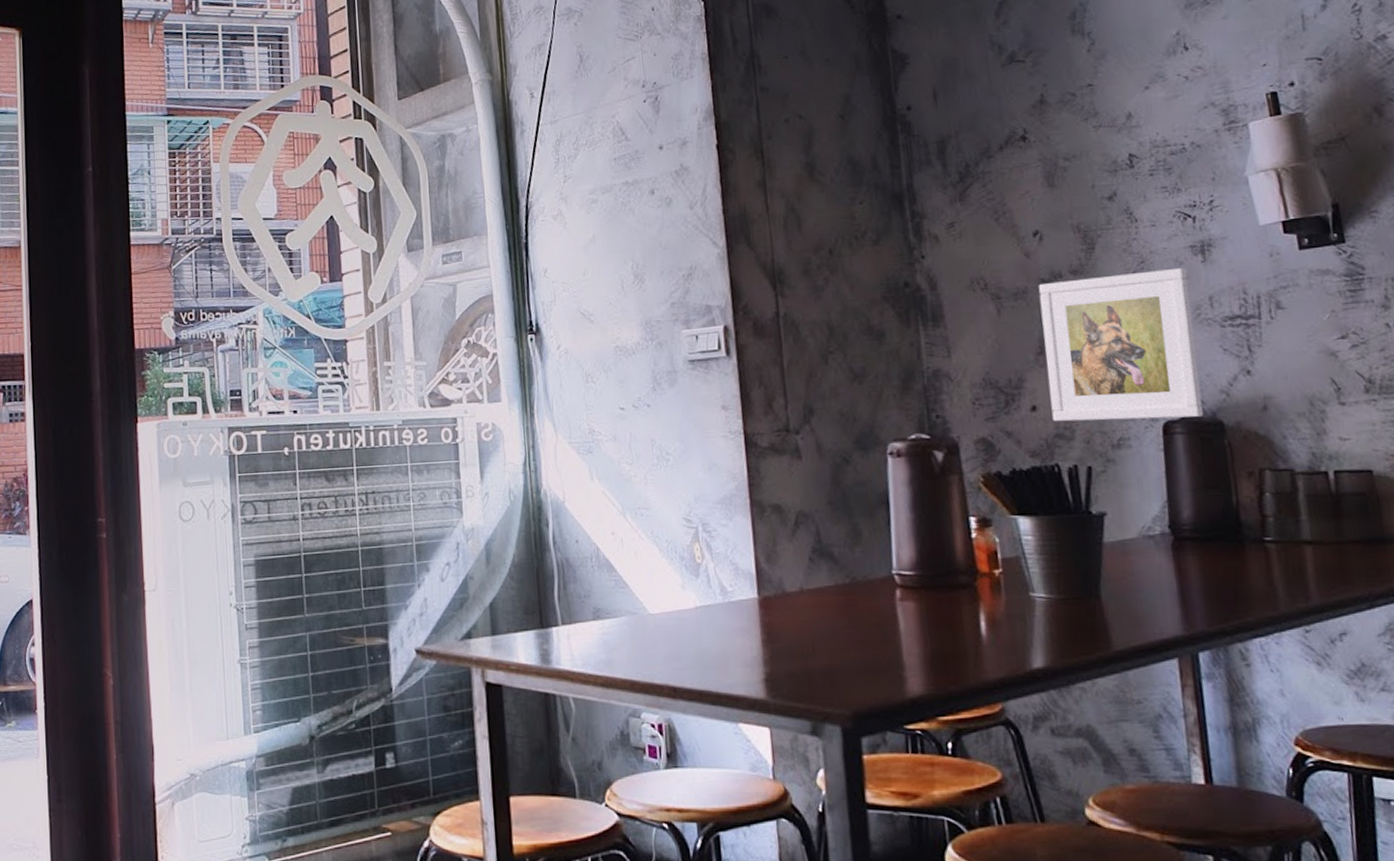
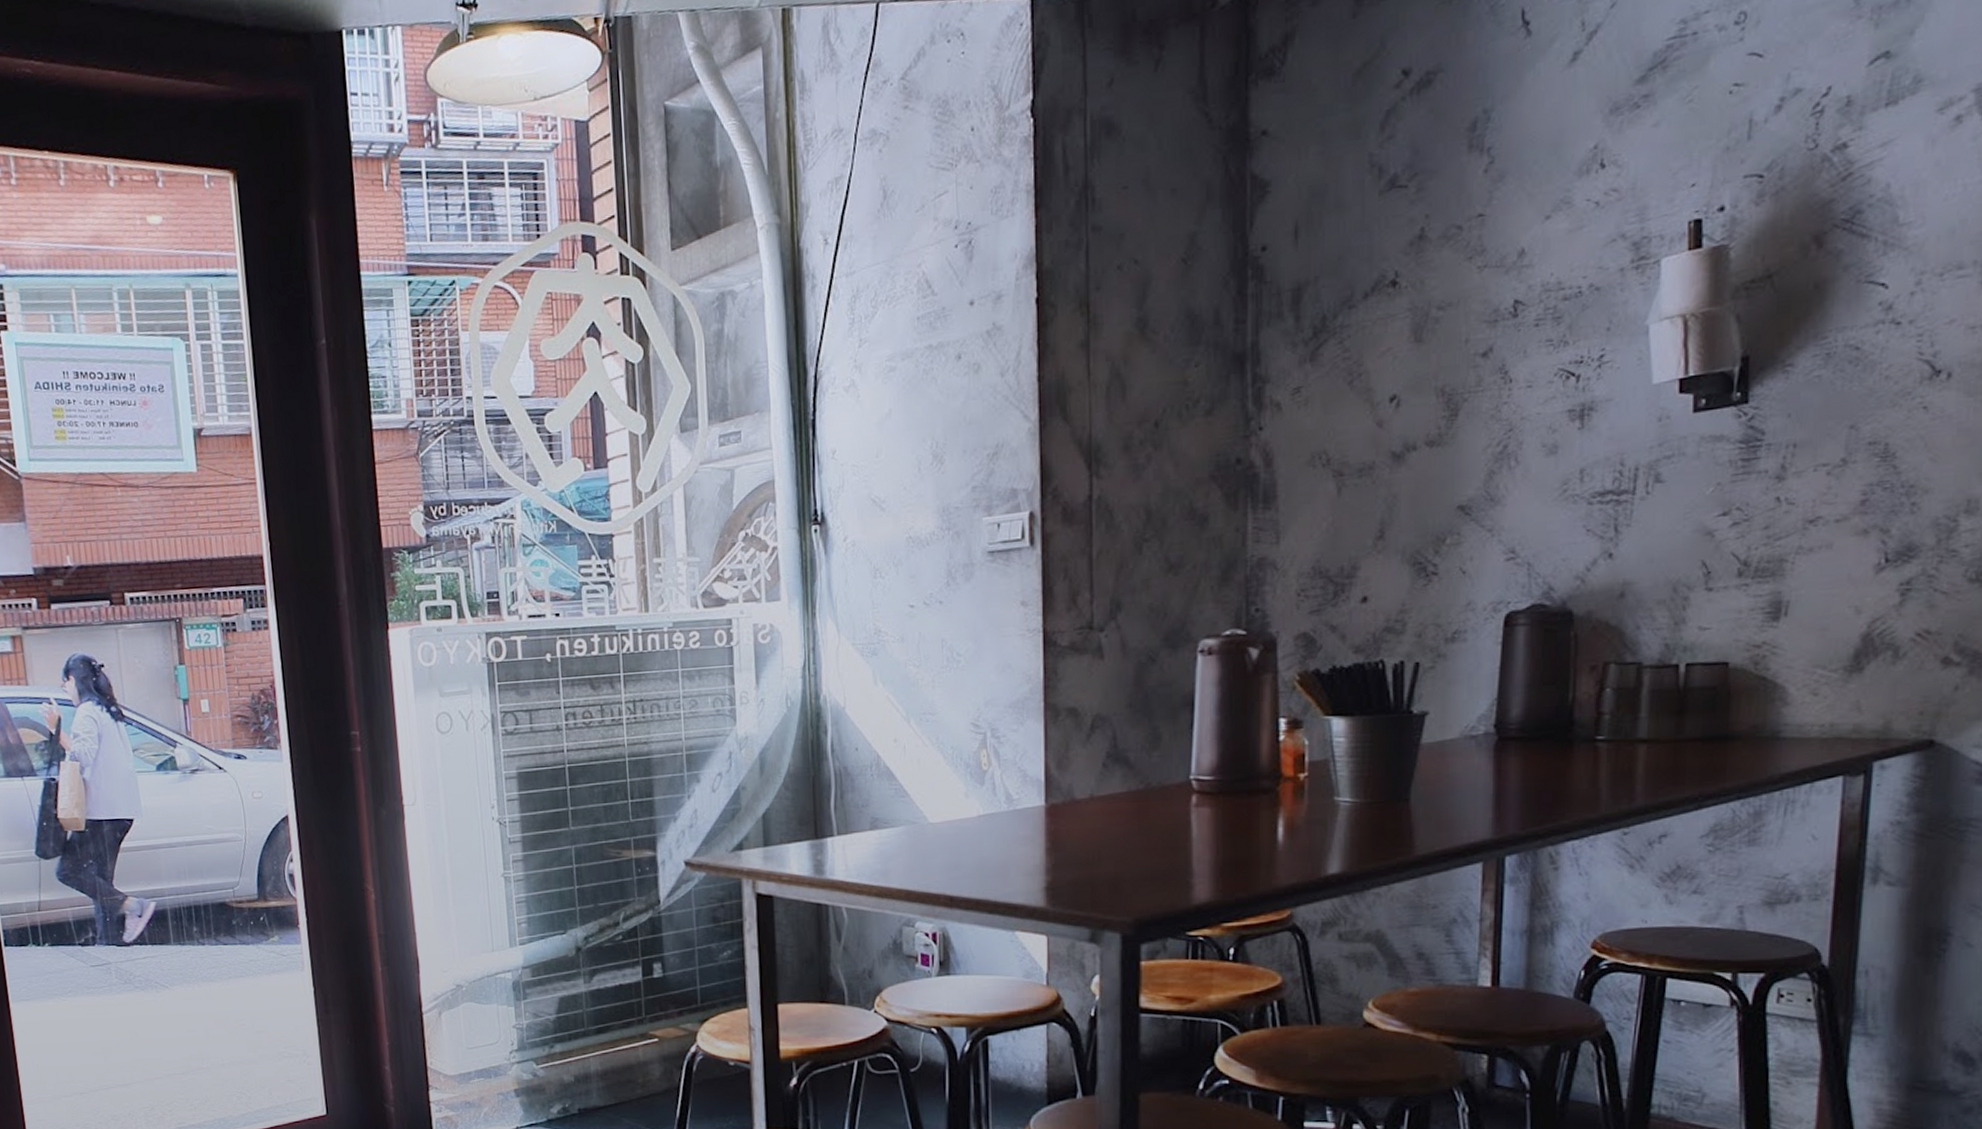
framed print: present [1038,267,1204,422] -> none [1384,435,1559,614]

